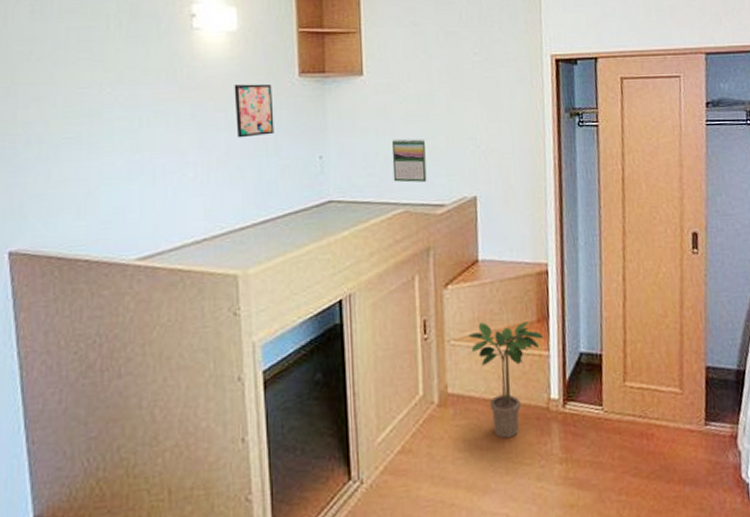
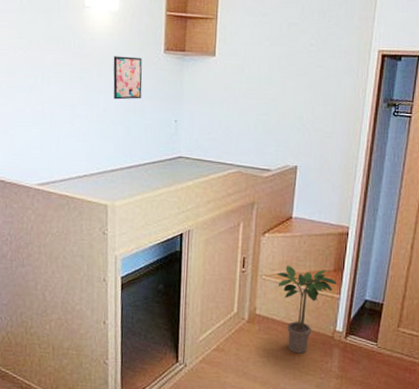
calendar: present [391,138,427,183] -> none [231,112,261,149]

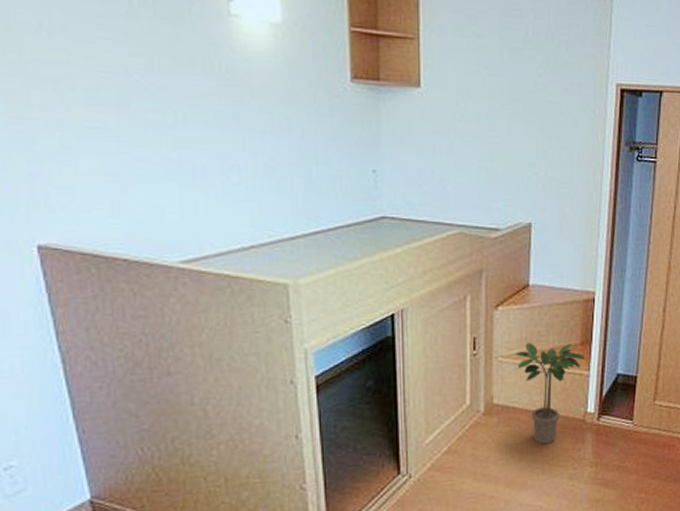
wall art: present [113,56,143,100] -> none [279,84,325,144]

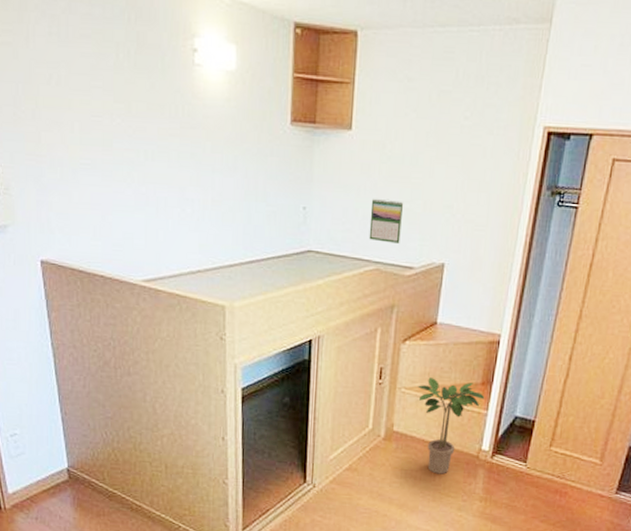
calendar: none [448,158,484,205] -> present [369,198,404,243]

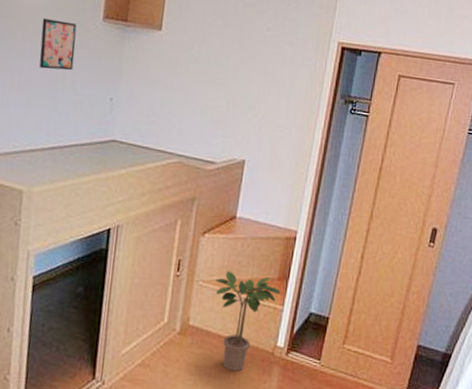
wall art: none [230,127,265,181] -> present [39,18,77,71]
calendar: present [369,198,404,243] -> none [173,94,209,139]

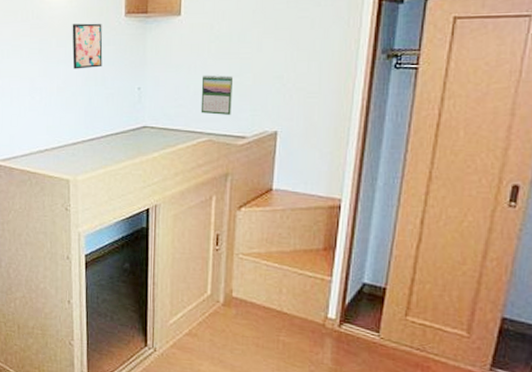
calendar: none [173,94,209,139] -> present [200,74,234,115]
potted plant: present [215,271,281,372] -> none [256,243,328,343]

